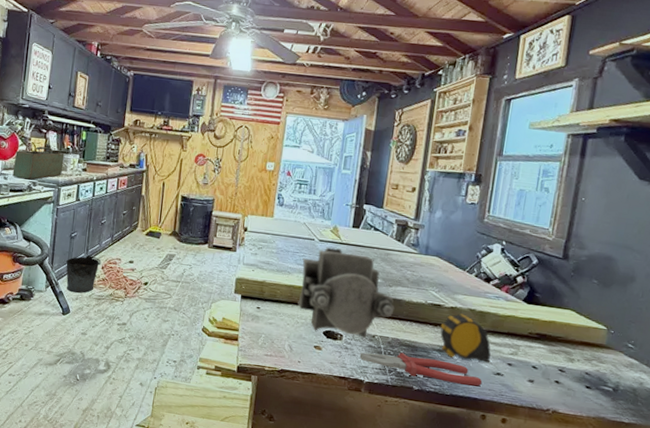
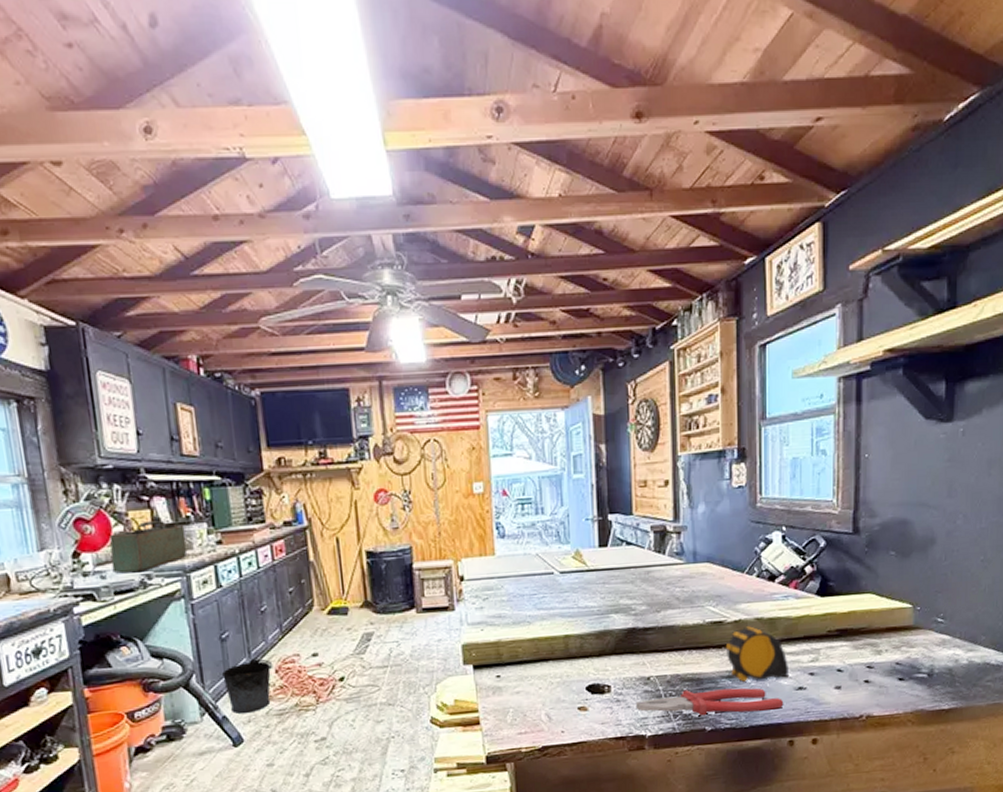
clamp: present [298,247,395,338] -> none [543,578,668,689]

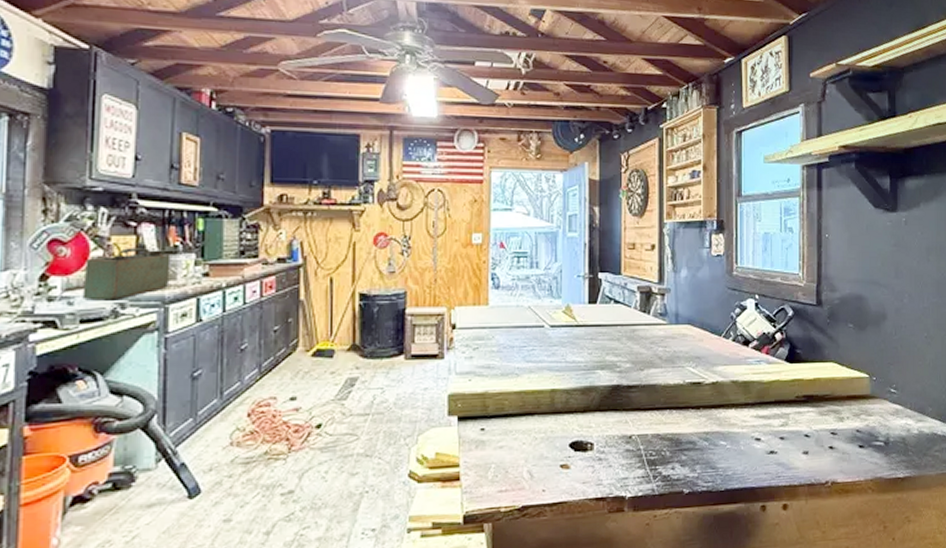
bucket: present [222,659,273,714] -> none [188,400,246,462]
pliers: present [635,688,784,716] -> none [617,450,757,478]
tape measure: present [666,626,788,686] -> none [647,388,761,445]

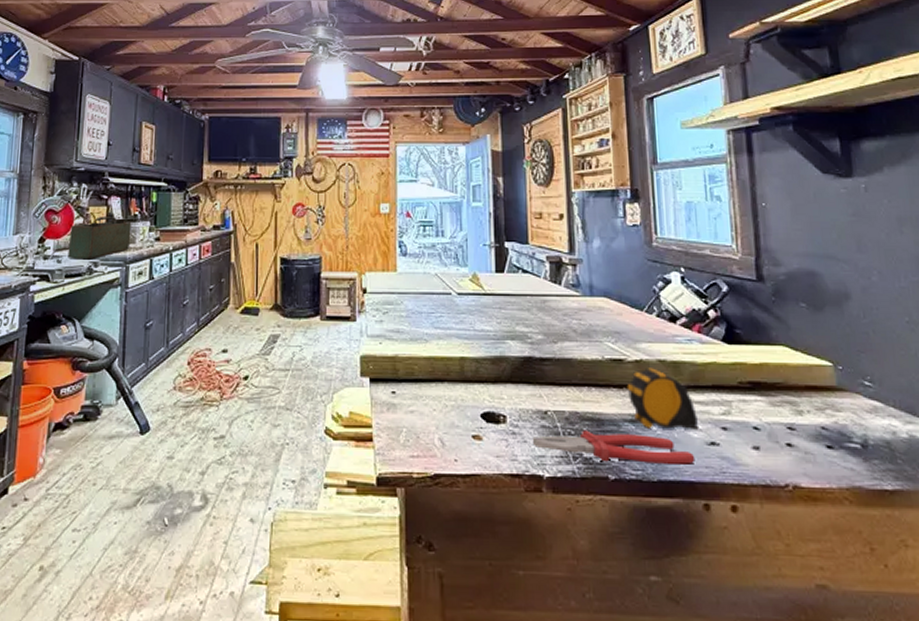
pliers: none [617,450,757,478] -> present [532,430,696,466]
tape measure: none [647,388,761,445] -> present [564,368,698,429]

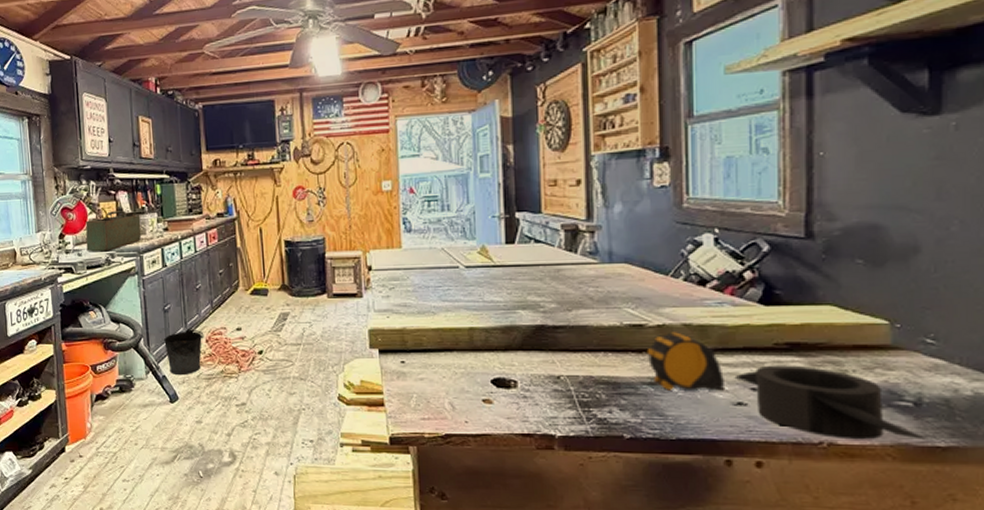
bucket: none [141,349,187,402] -> present [164,329,204,376]
pliers: present [532,430,696,466] -> none [544,393,719,425]
duct tape: none [706,404,877,483] -> present [734,365,928,440]

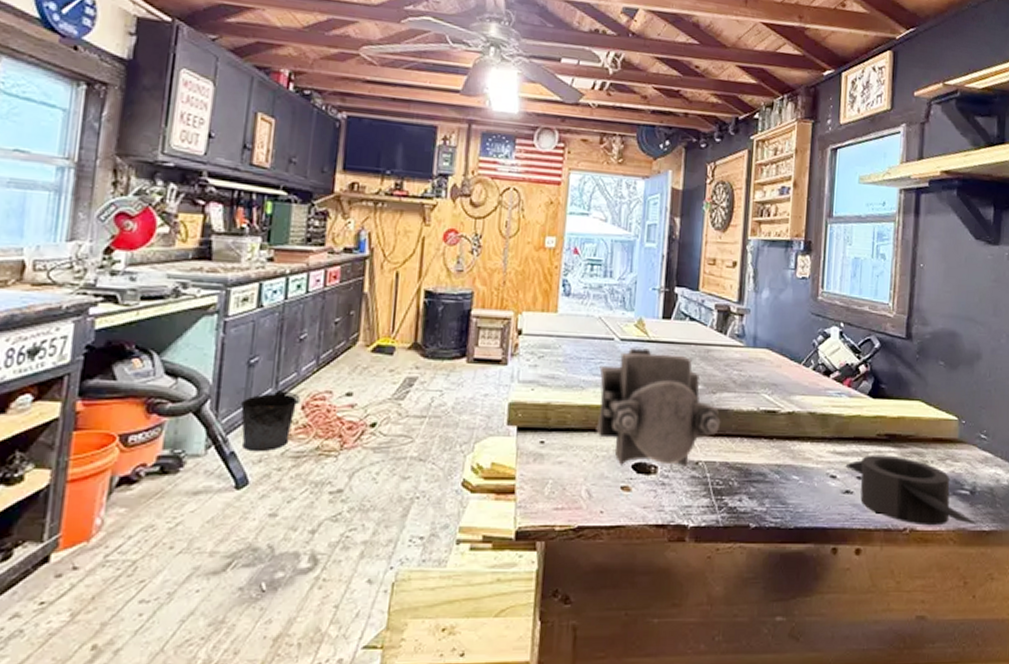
toolbox: present [85,211,142,252] -> none [145,226,237,280]
clamp: none [448,273,580,381] -> present [596,348,721,467]
tape measure: present [578,332,724,391] -> none [714,419,837,479]

